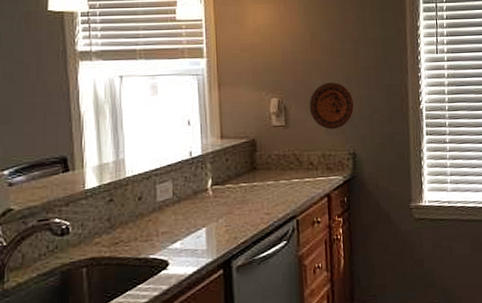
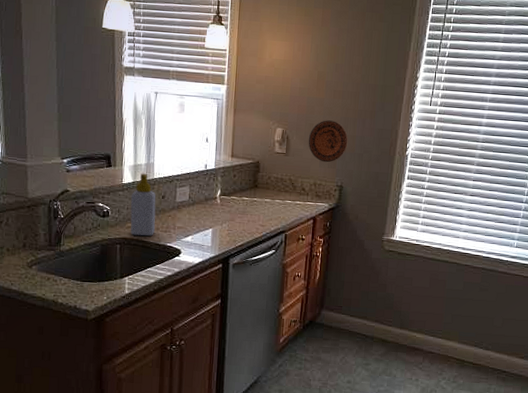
soap bottle: none [97,173,133,253] -> present [130,174,156,236]

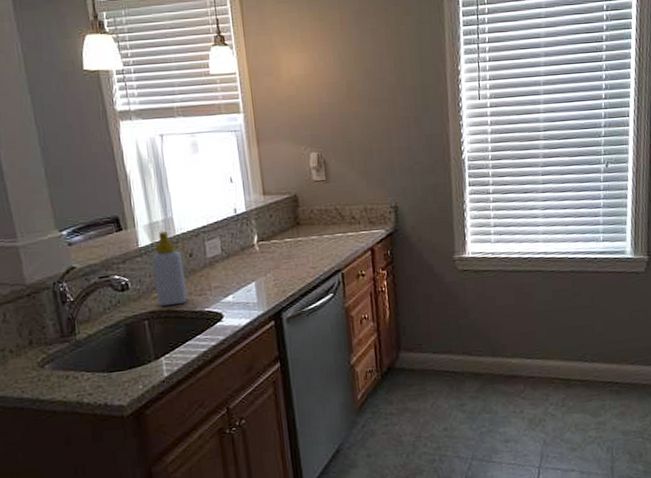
decorative plate: present [308,120,348,163] -> none [348,134,395,183]

